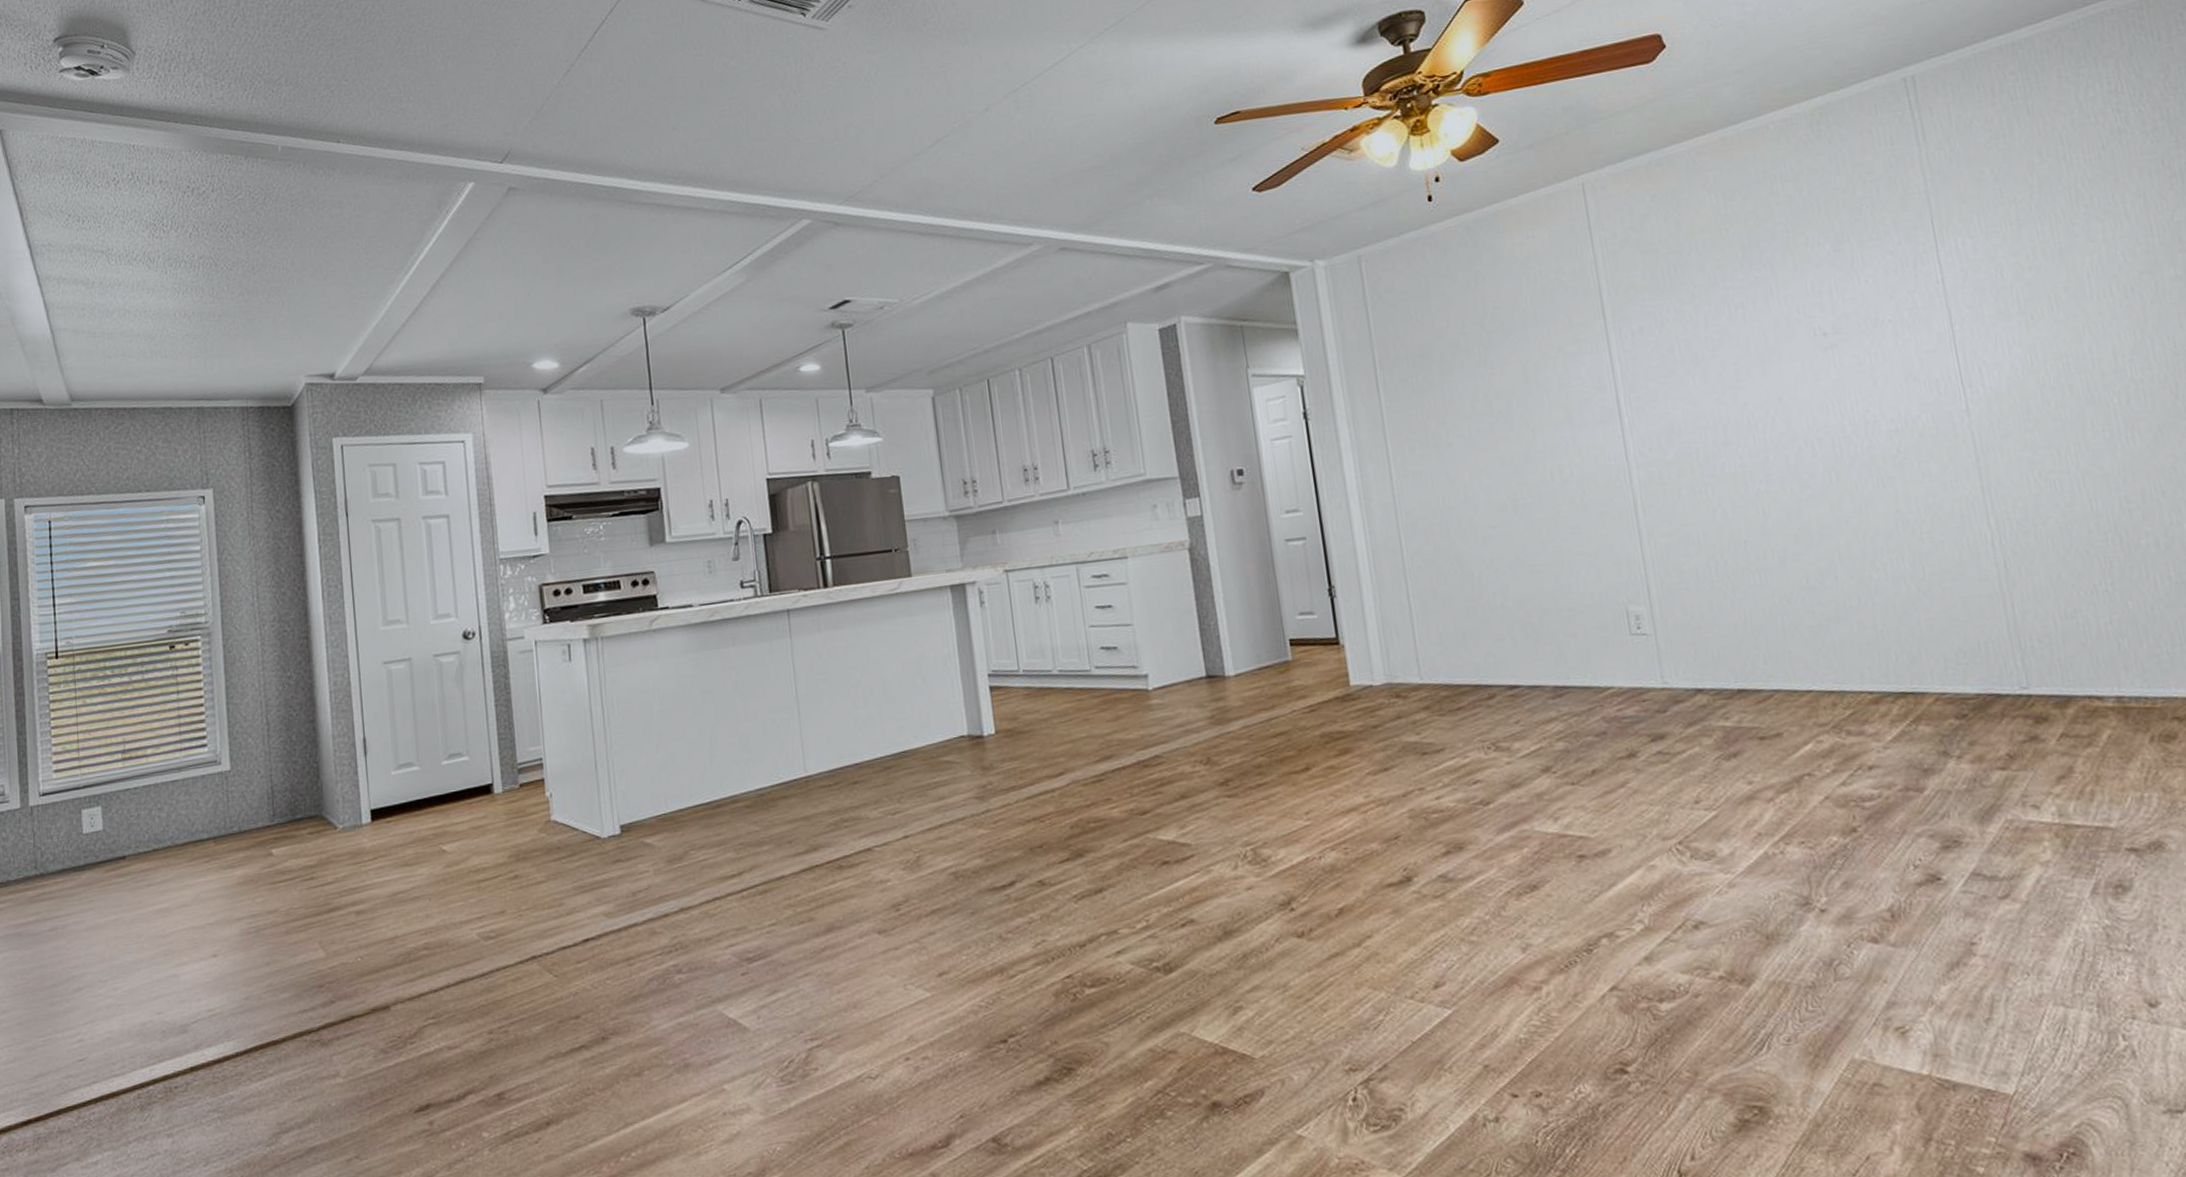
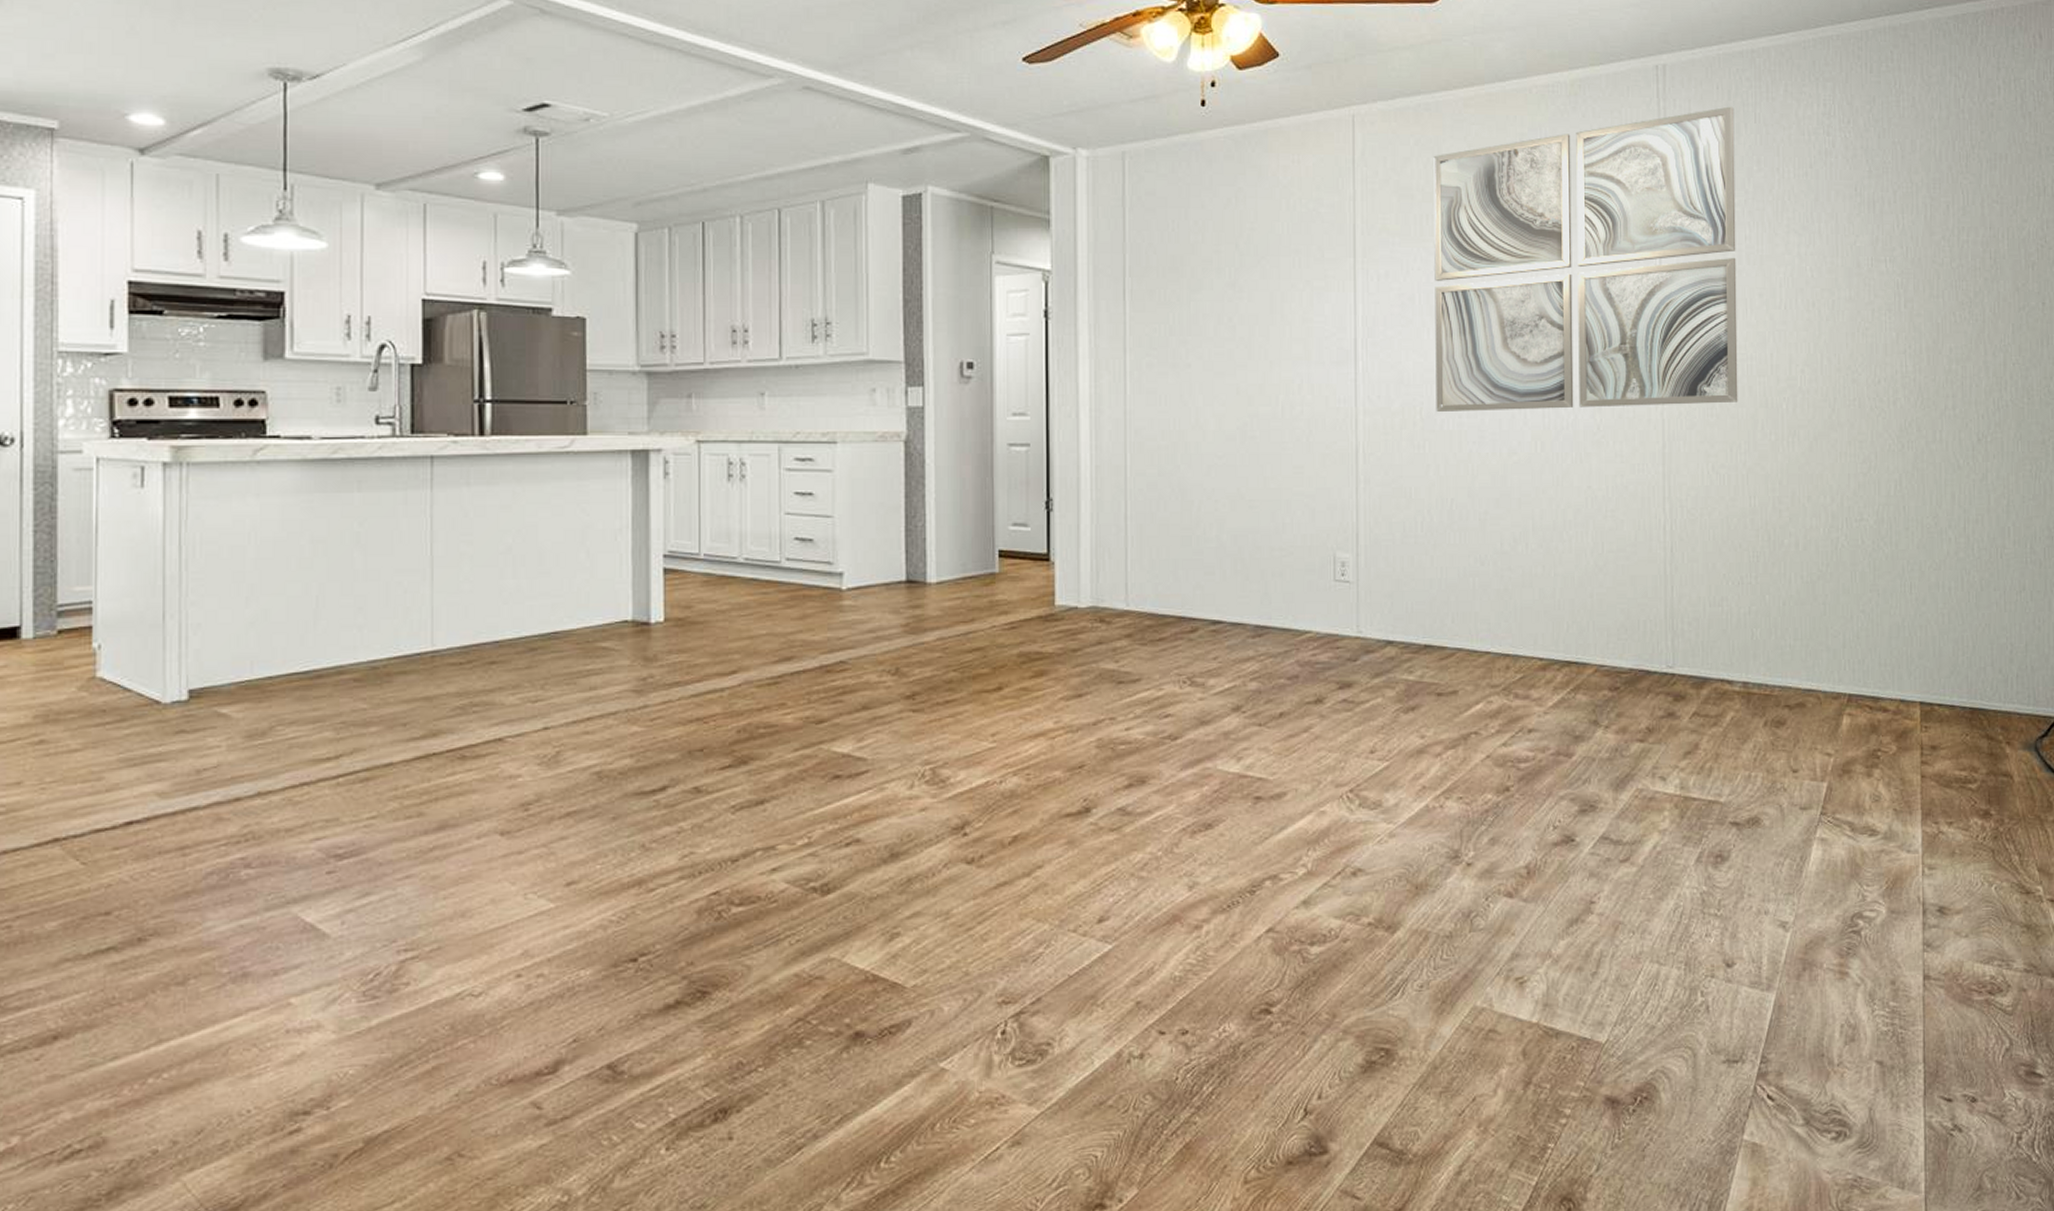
wall art: none [1673,103,2059,457] -> present [1433,106,1738,413]

